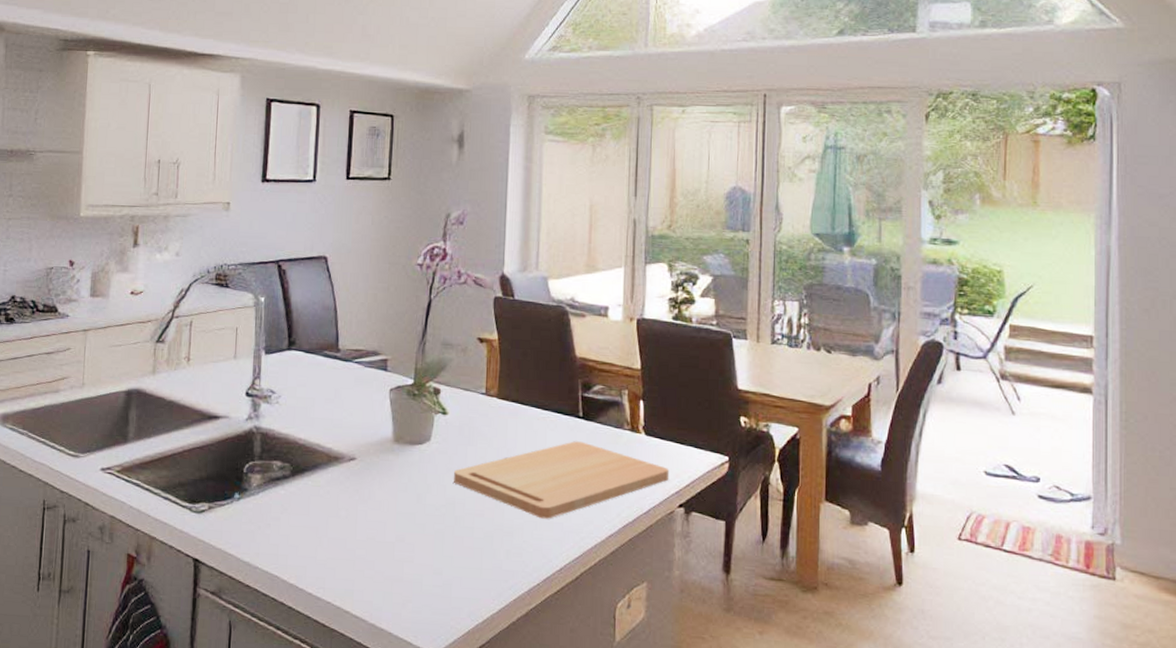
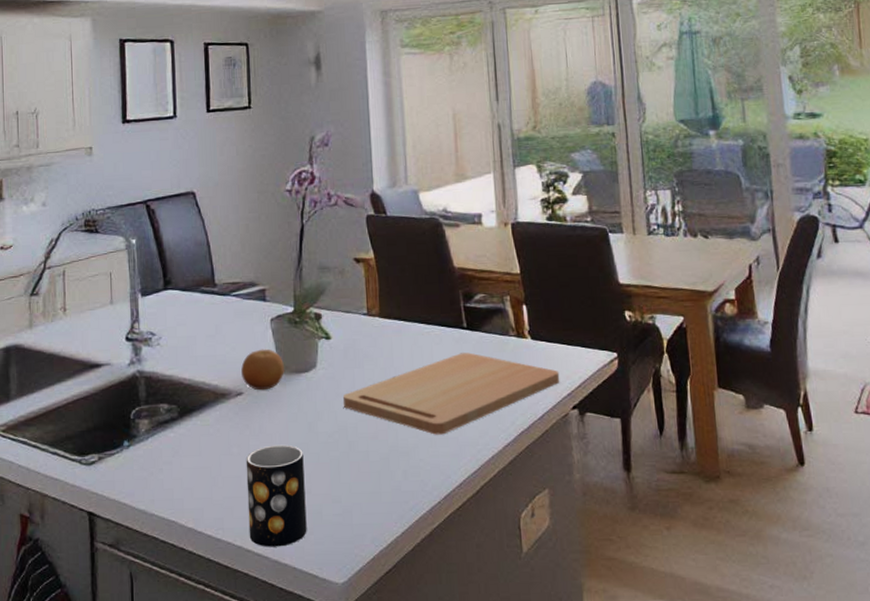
mug: none [349,512,409,612] -> present [246,444,307,547]
fruit: none [356,417,399,458] -> present [241,349,284,391]

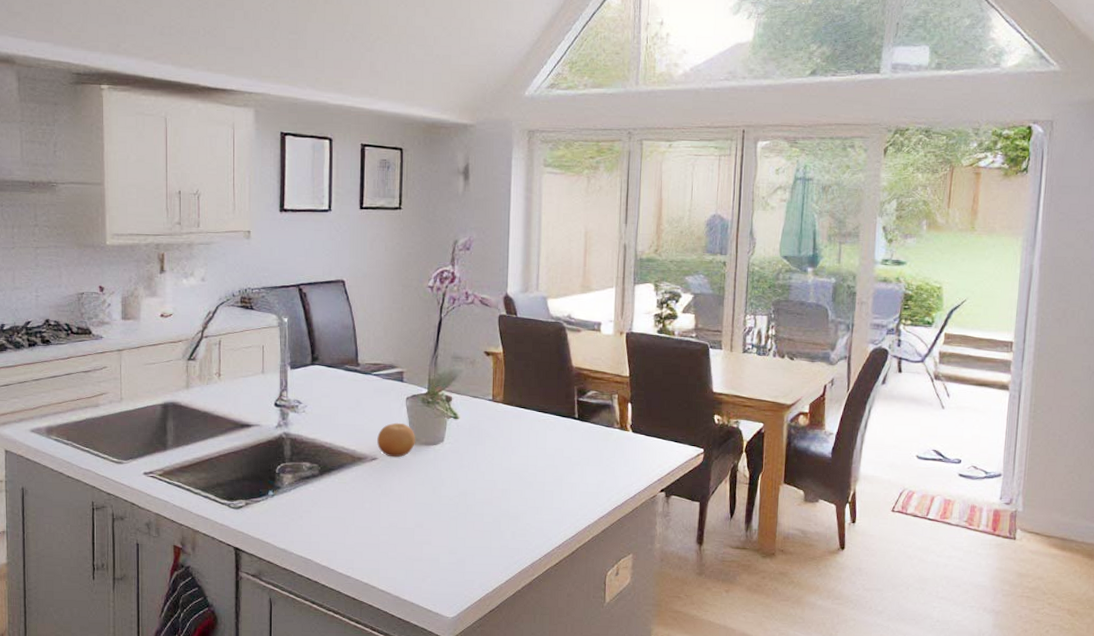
mug: present [246,444,307,547] -> none [375,503,427,586]
cutting board: present [343,352,560,435] -> none [465,439,653,505]

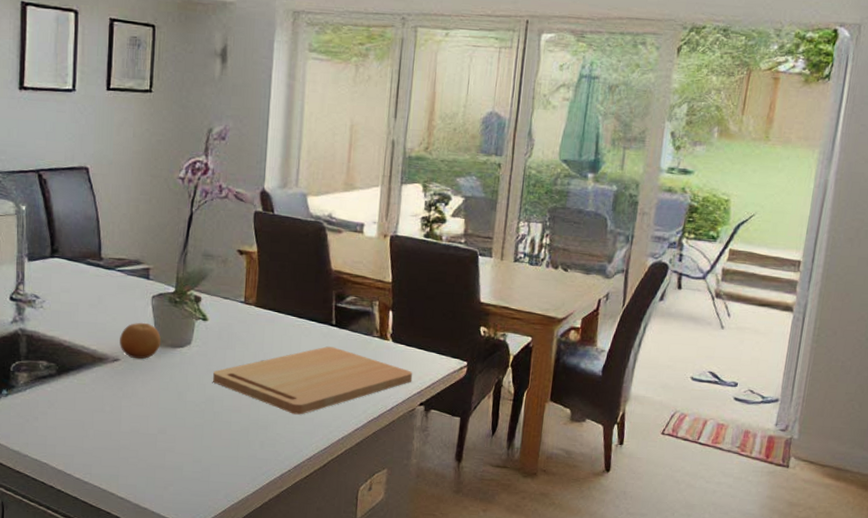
cutting board: none [465,439,653,505] -> present [213,346,413,415]

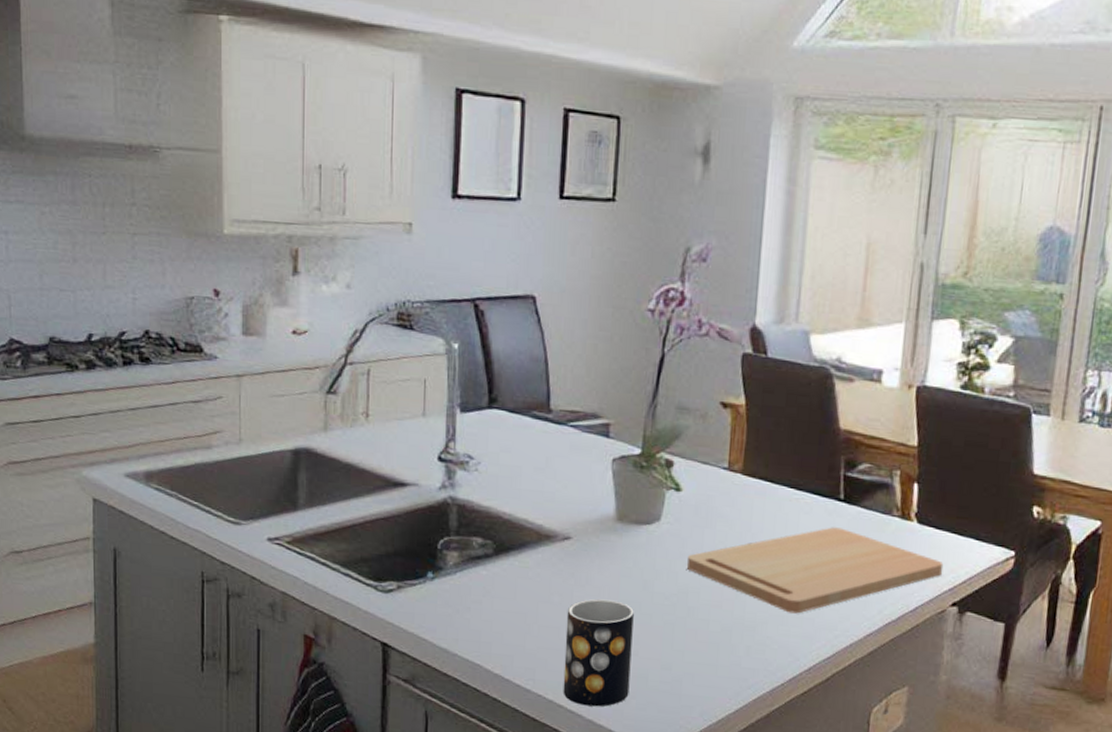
mug: none [114,407,171,494] -> present [563,599,634,707]
fruit: present [120,322,161,359] -> none [571,491,623,538]

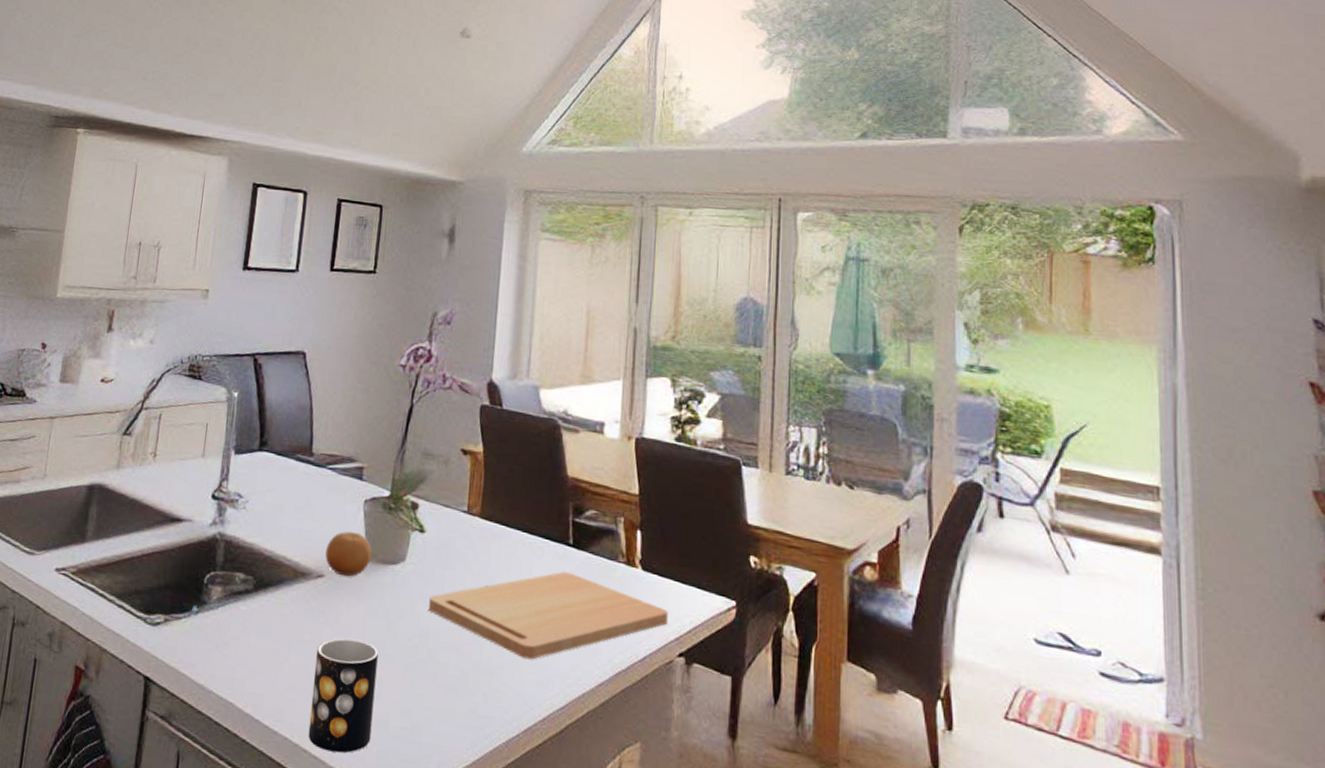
fruit: none [571,491,623,538] -> present [325,531,372,577]

